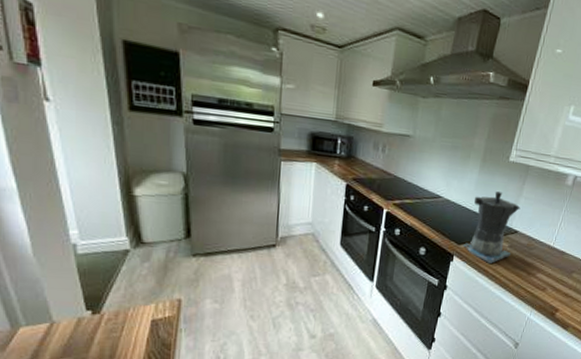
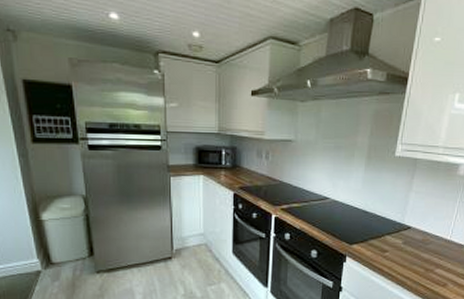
coffee maker: present [462,191,521,263] -> none [354,188,412,262]

